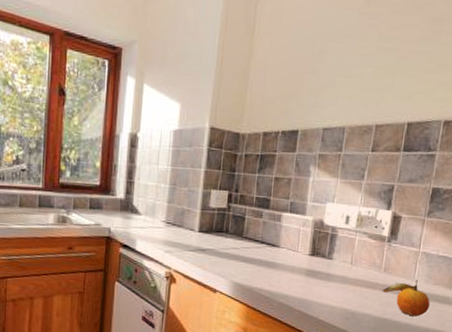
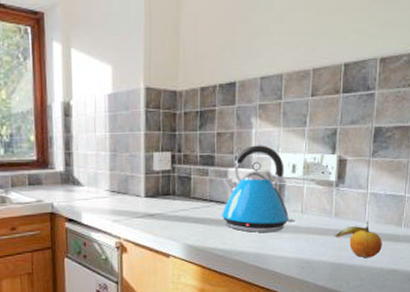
kettle: none [271,193,344,280] -> present [221,145,295,232]

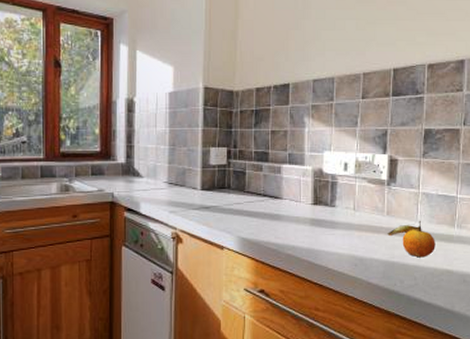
kettle: present [221,145,295,232] -> none [274,143,348,228]

